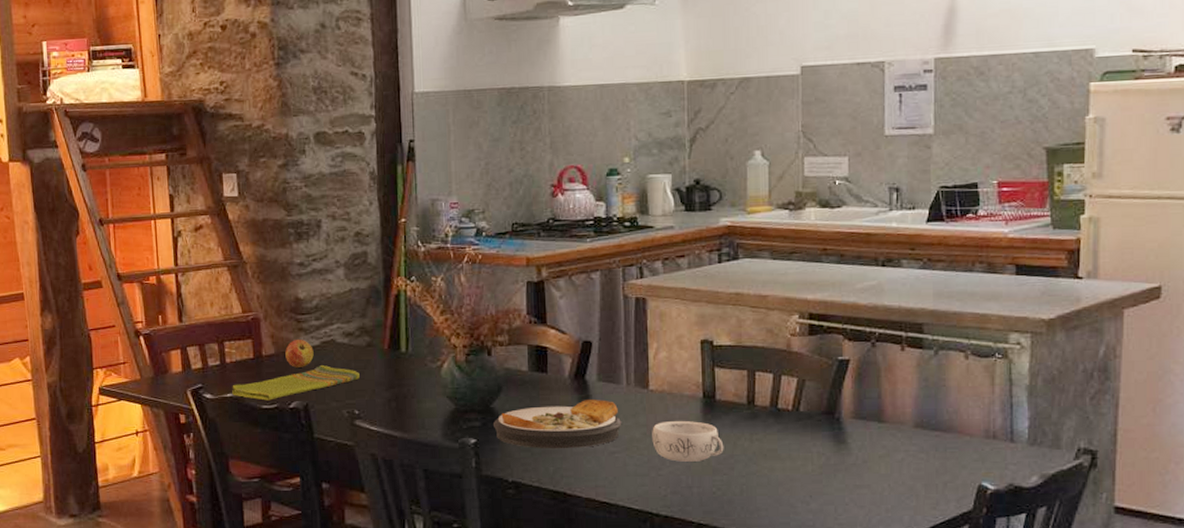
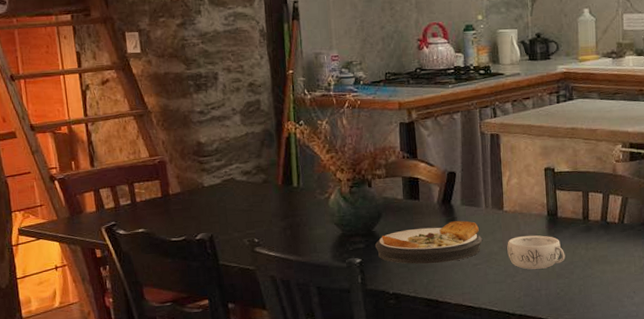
dish towel: present [232,365,360,401] -> none [143,201,258,234]
apple: present [285,340,314,368] -> none [190,179,216,204]

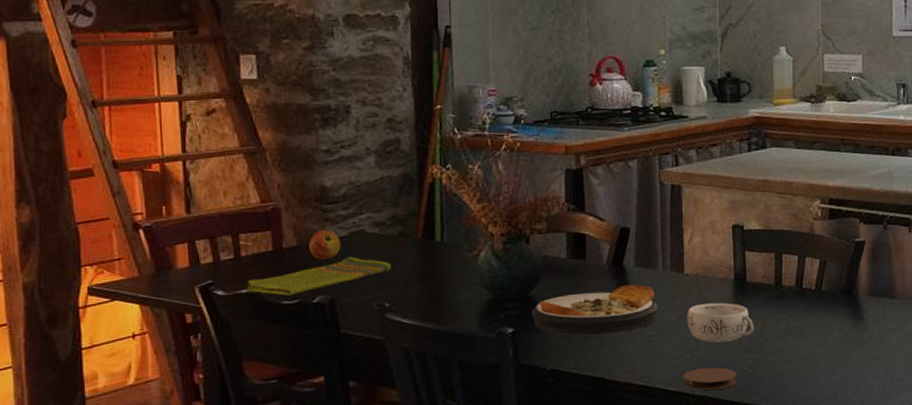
dish towel: none [143,201,258,234] -> present [248,257,391,296]
apple: none [190,179,216,204] -> present [309,230,341,260]
coaster: none [505,290,551,310] -> present [683,367,737,390]

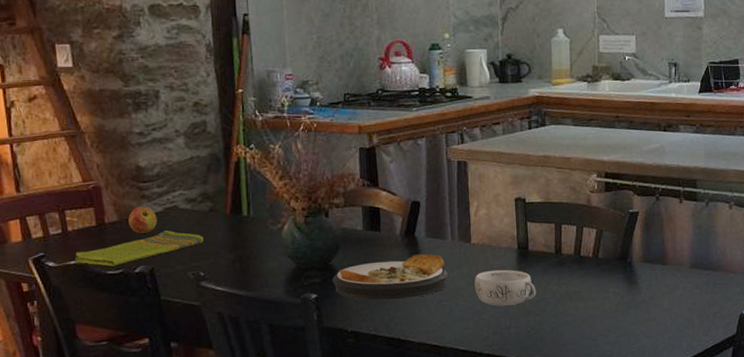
coaster: present [683,367,737,390] -> none [472,328,521,349]

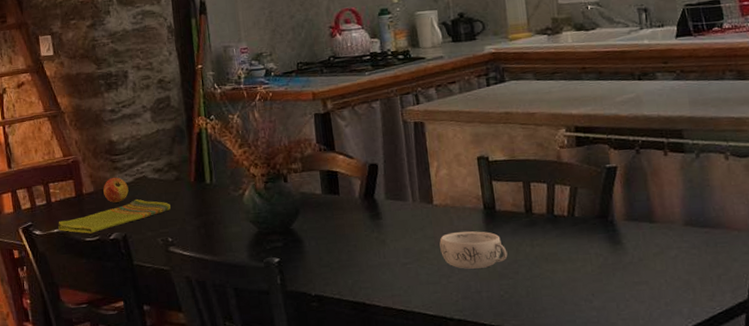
plate: present [332,254,449,300] -> none [293,216,412,264]

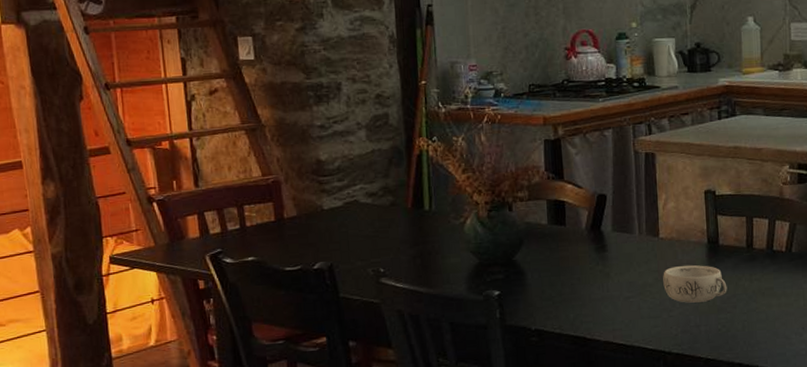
dish towel: present [58,199,171,234] -> none [253,226,384,263]
apple: present [103,177,129,203] -> none [308,201,337,229]

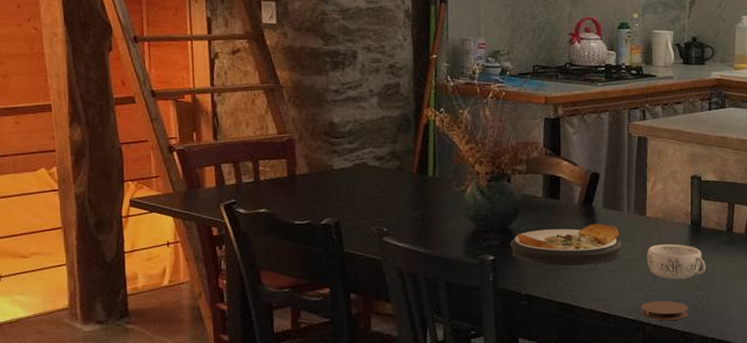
plate: none [515,248,636,297] -> present [509,224,622,266]
coaster: none [660,326,712,348] -> present [641,301,689,321]

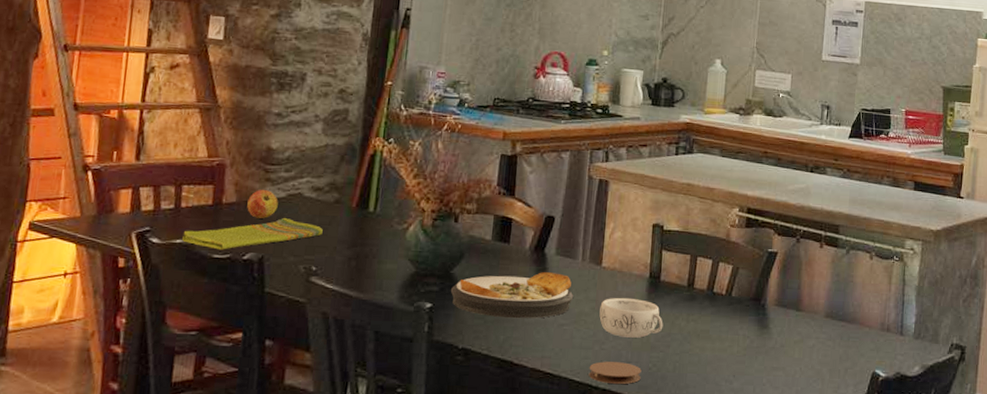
dish towel: none [265,186,389,217] -> present [182,218,323,250]
apple: none [319,161,346,187] -> present [247,190,278,219]

